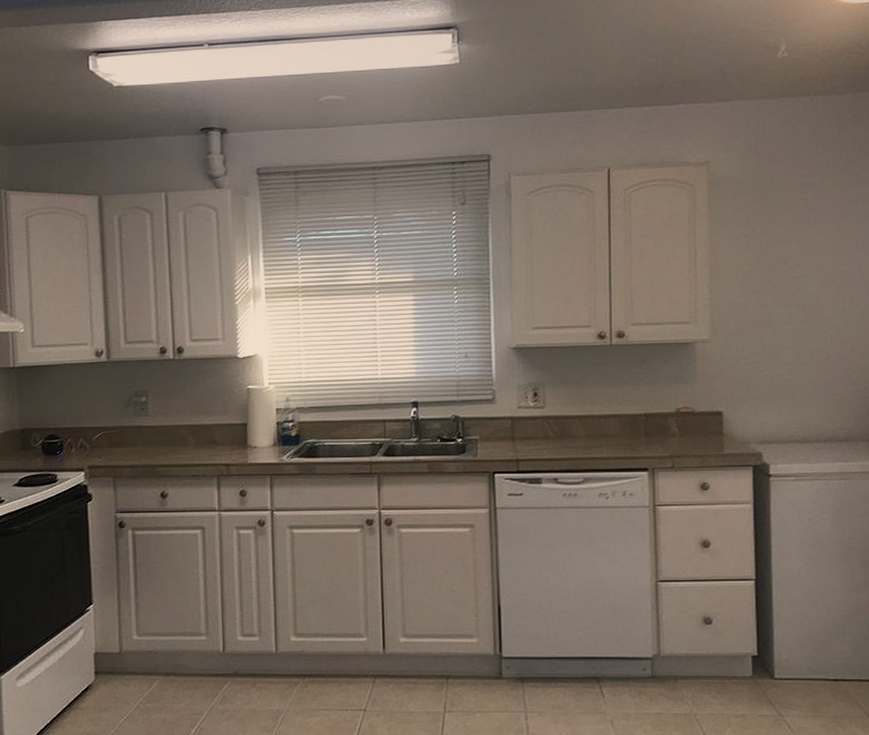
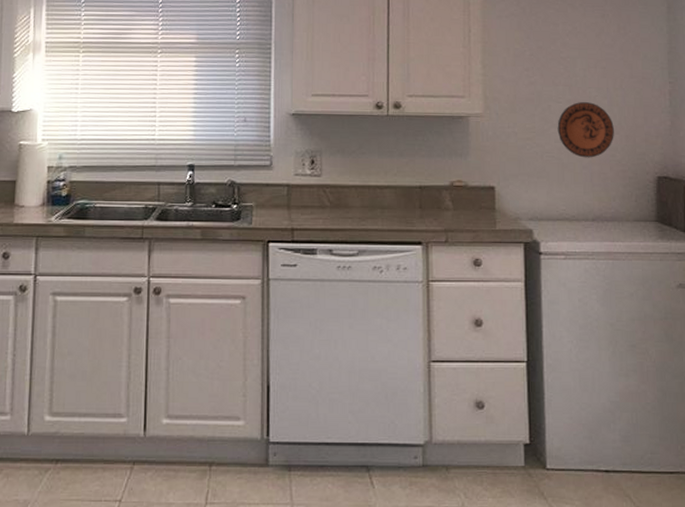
decorative plate: none [789,322,850,379] -> present [557,102,614,158]

